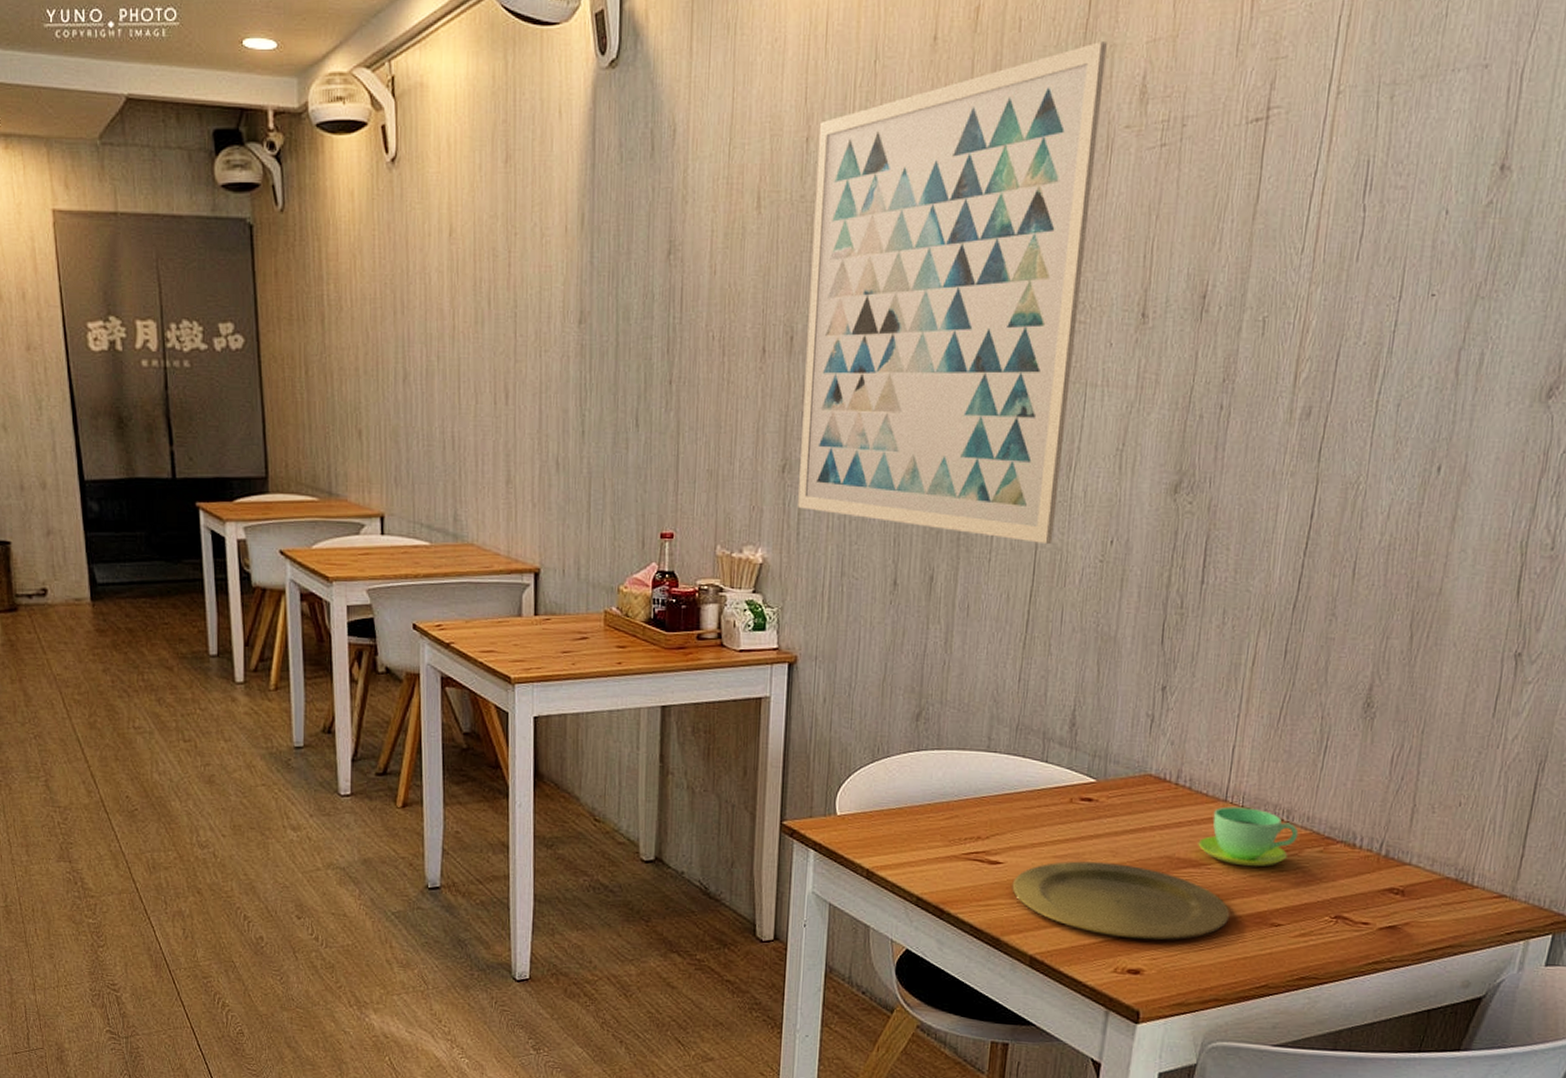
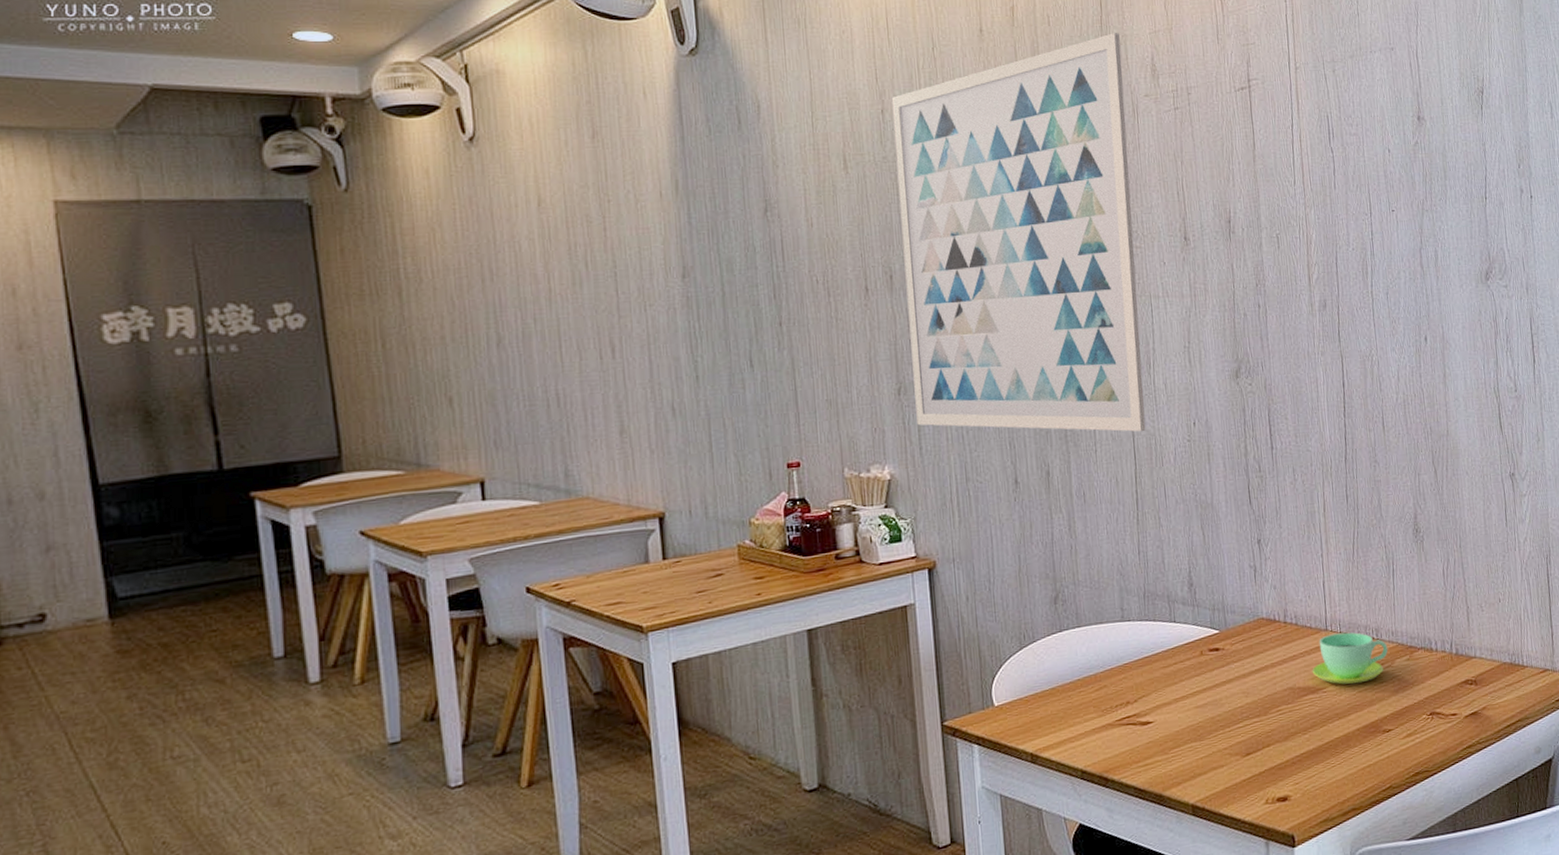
plate: present [1012,861,1230,940] -> none [1164,702,1350,771]

